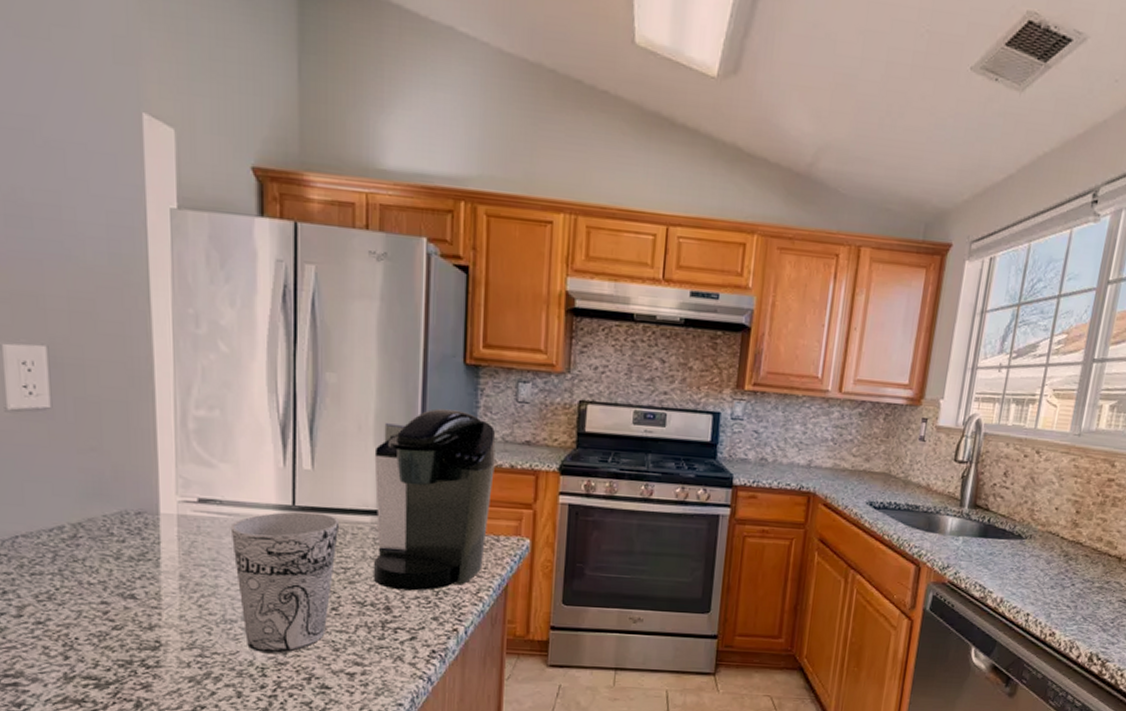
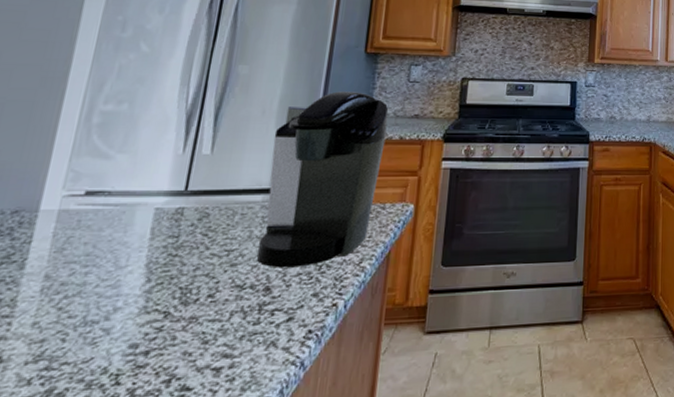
cup: present [230,511,340,653] -> none [104,196,231,356]

